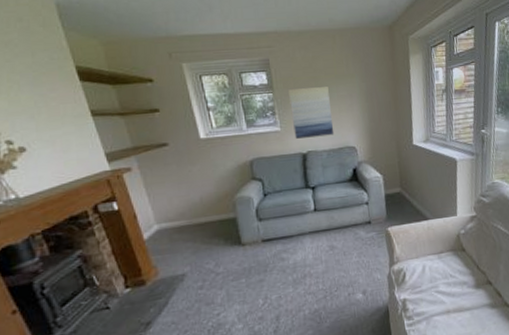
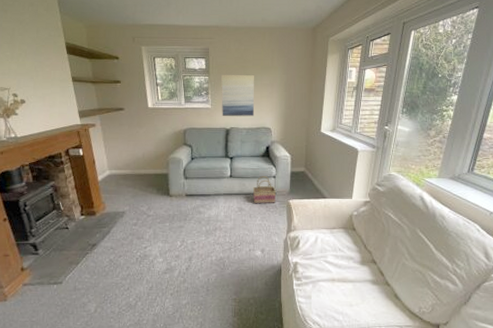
basket: none [343,204,372,239] -> present [252,176,277,204]

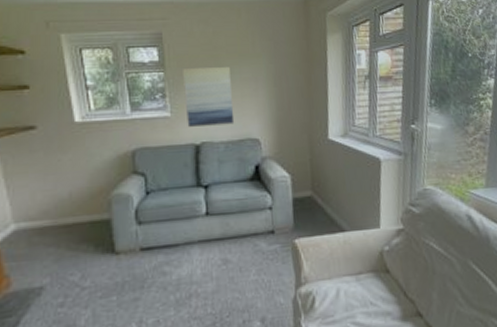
basket: present [252,176,277,204] -> none [240,208,276,251]

